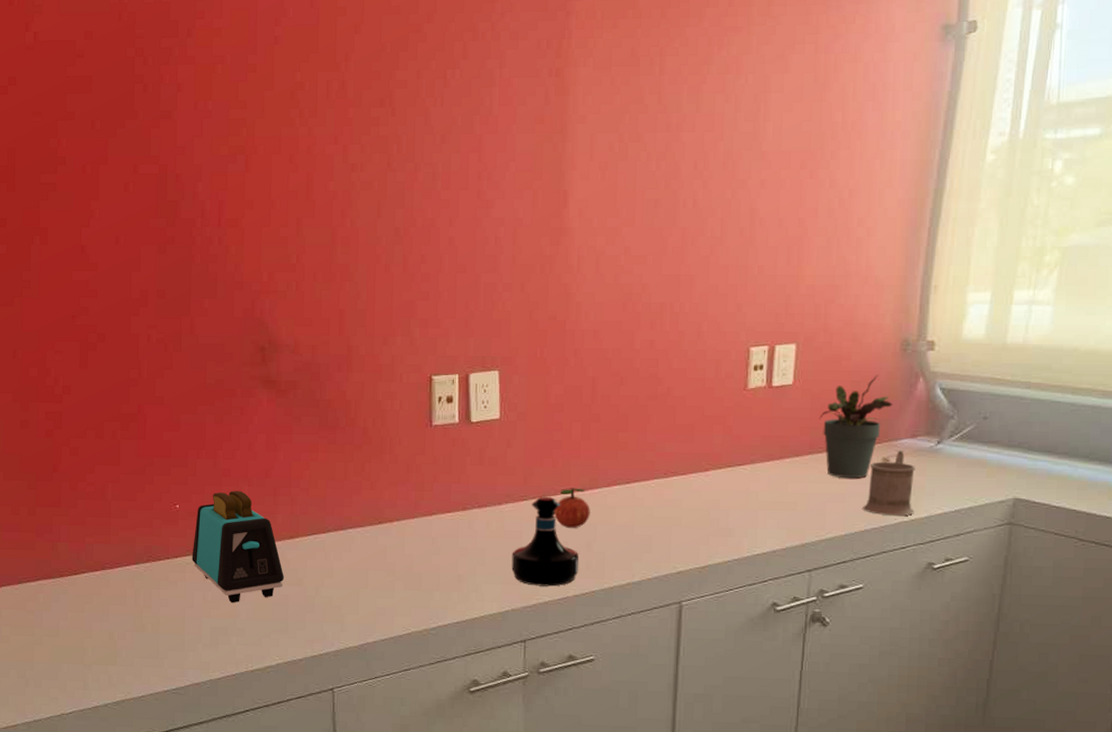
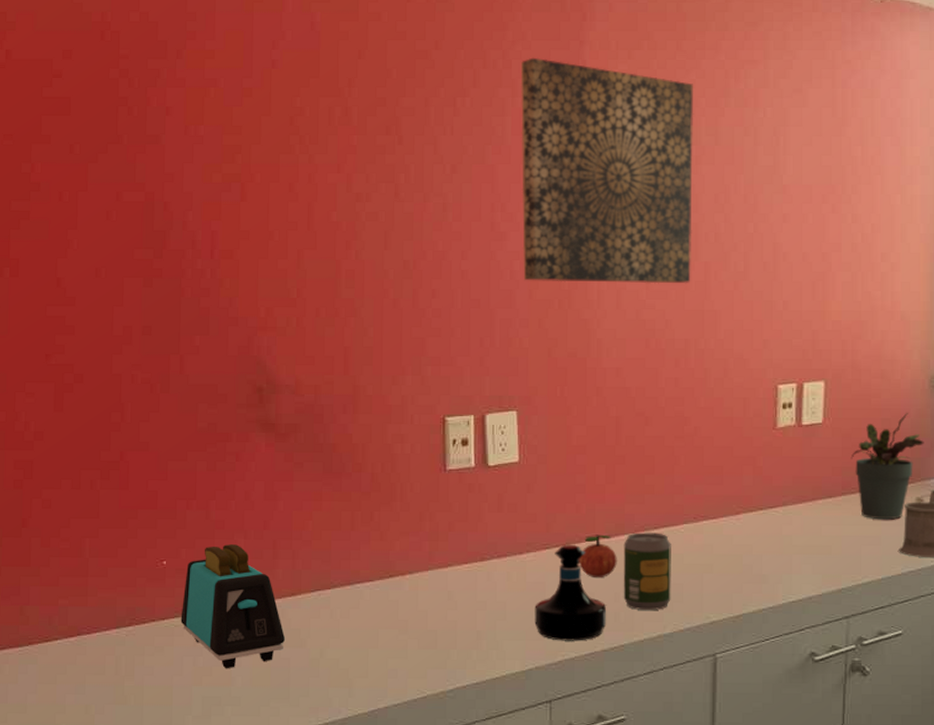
wall art: none [507,28,676,249] -> present [520,57,694,284]
soda can: none [595,486,642,560] -> present [623,532,671,610]

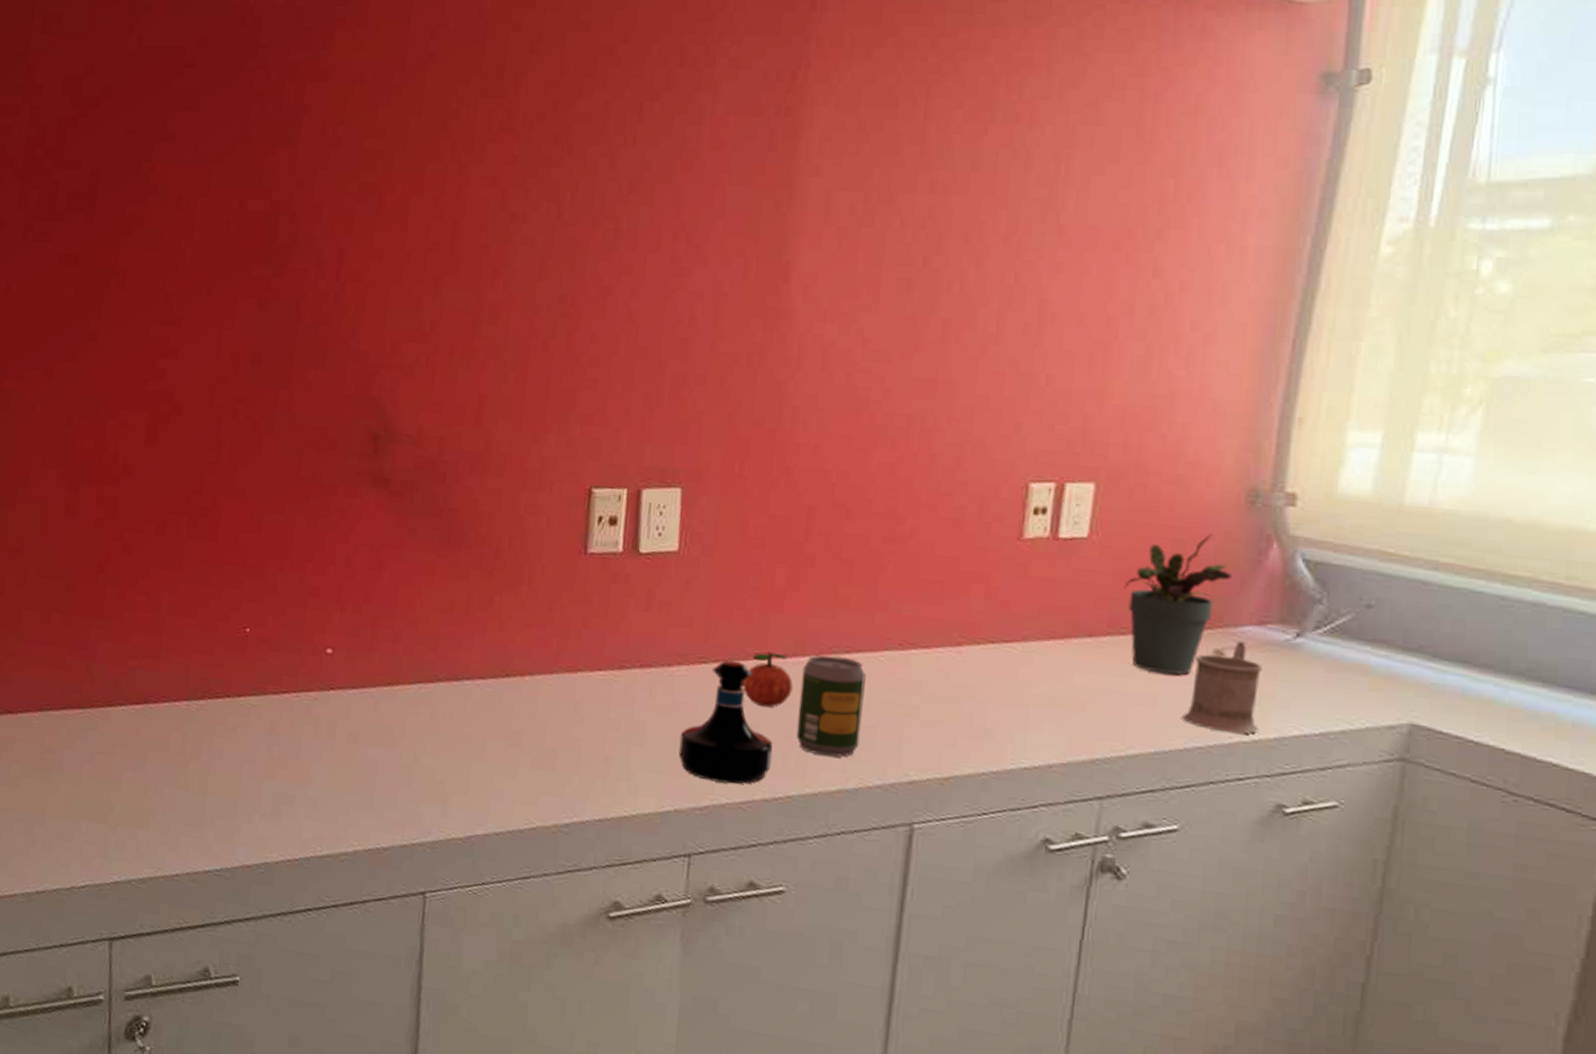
toaster: present [180,544,285,669] -> none [258,616,375,764]
wall art: present [520,57,694,284] -> none [705,55,949,345]

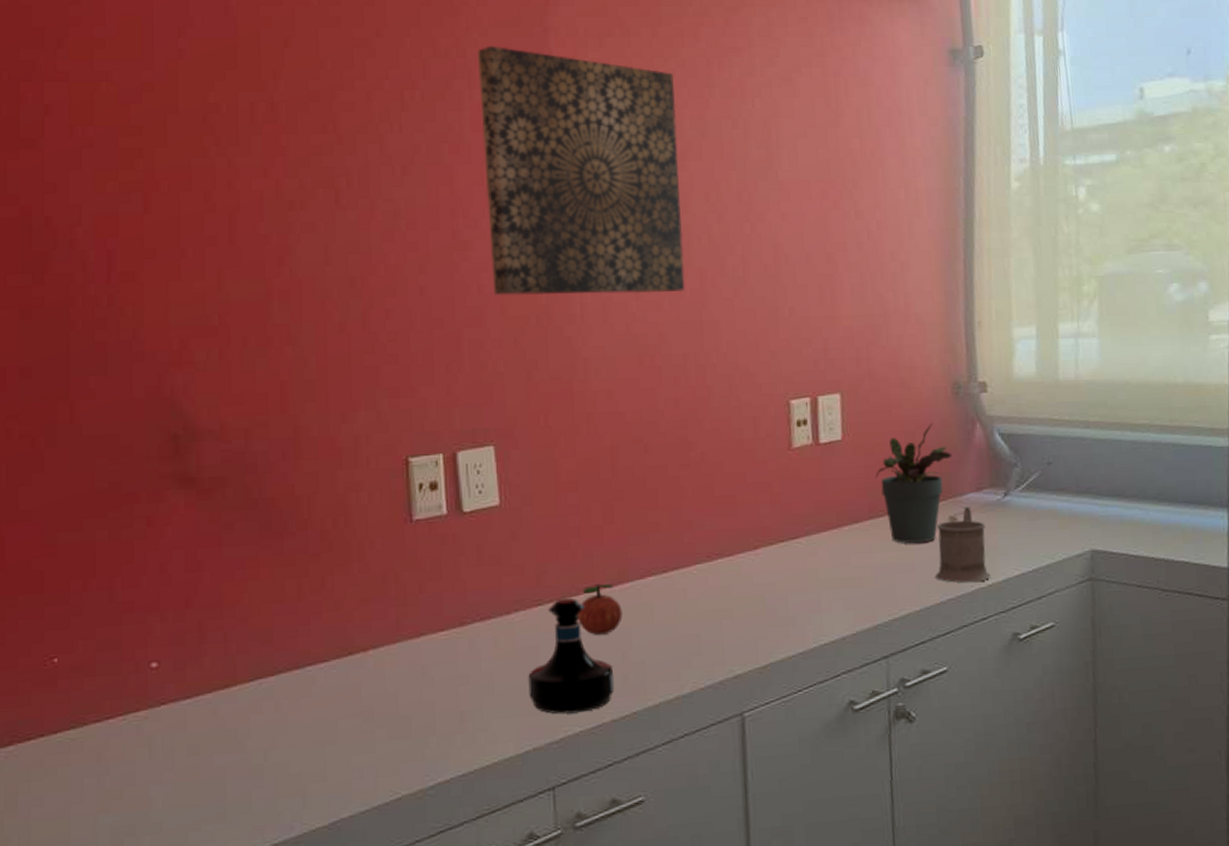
wall art: none [705,55,949,345] -> present [478,45,686,296]
soda can: present [796,655,866,758] -> none [628,577,688,669]

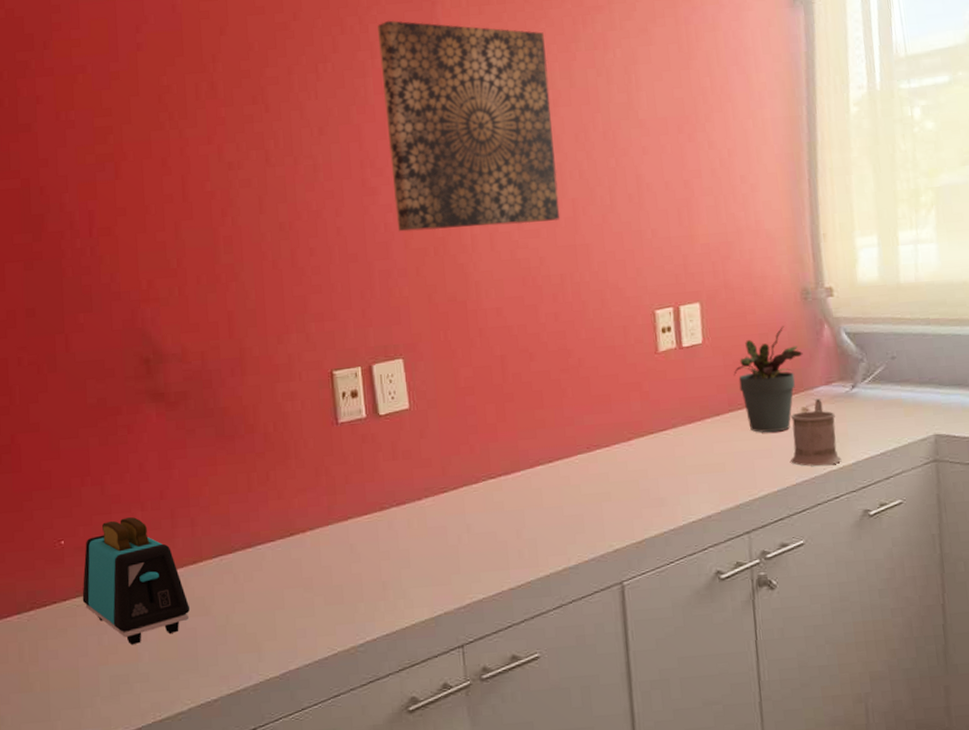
toaster: none [79,630,217,789] -> present [82,517,190,645]
tequila bottle: present [528,597,614,715] -> none [438,485,511,584]
apple: present [578,583,623,636] -> none [478,472,516,517]

